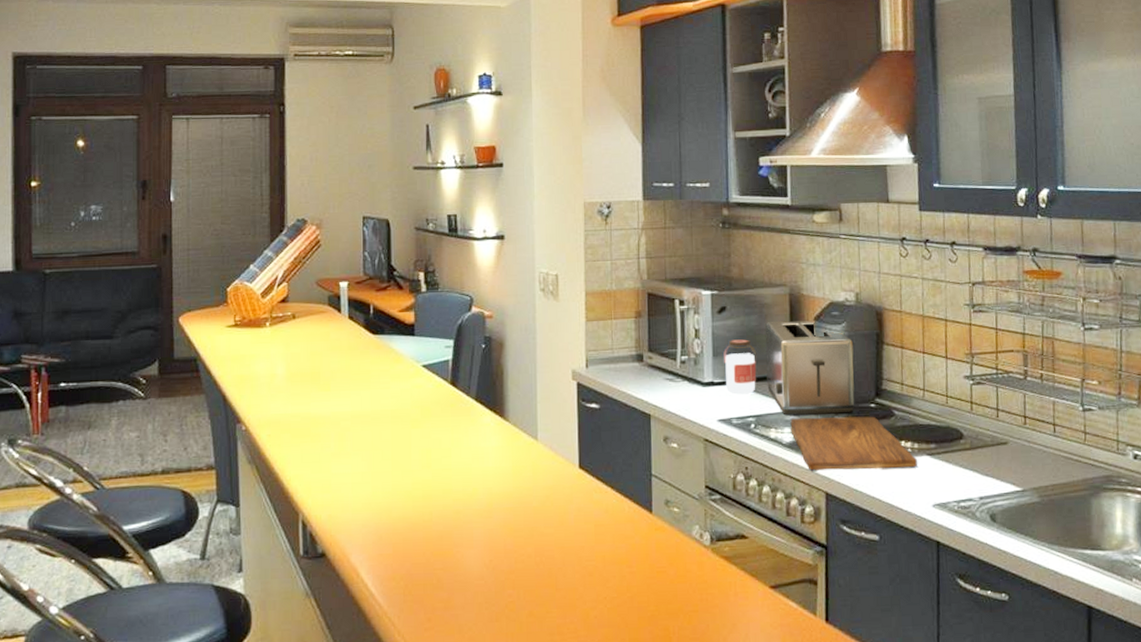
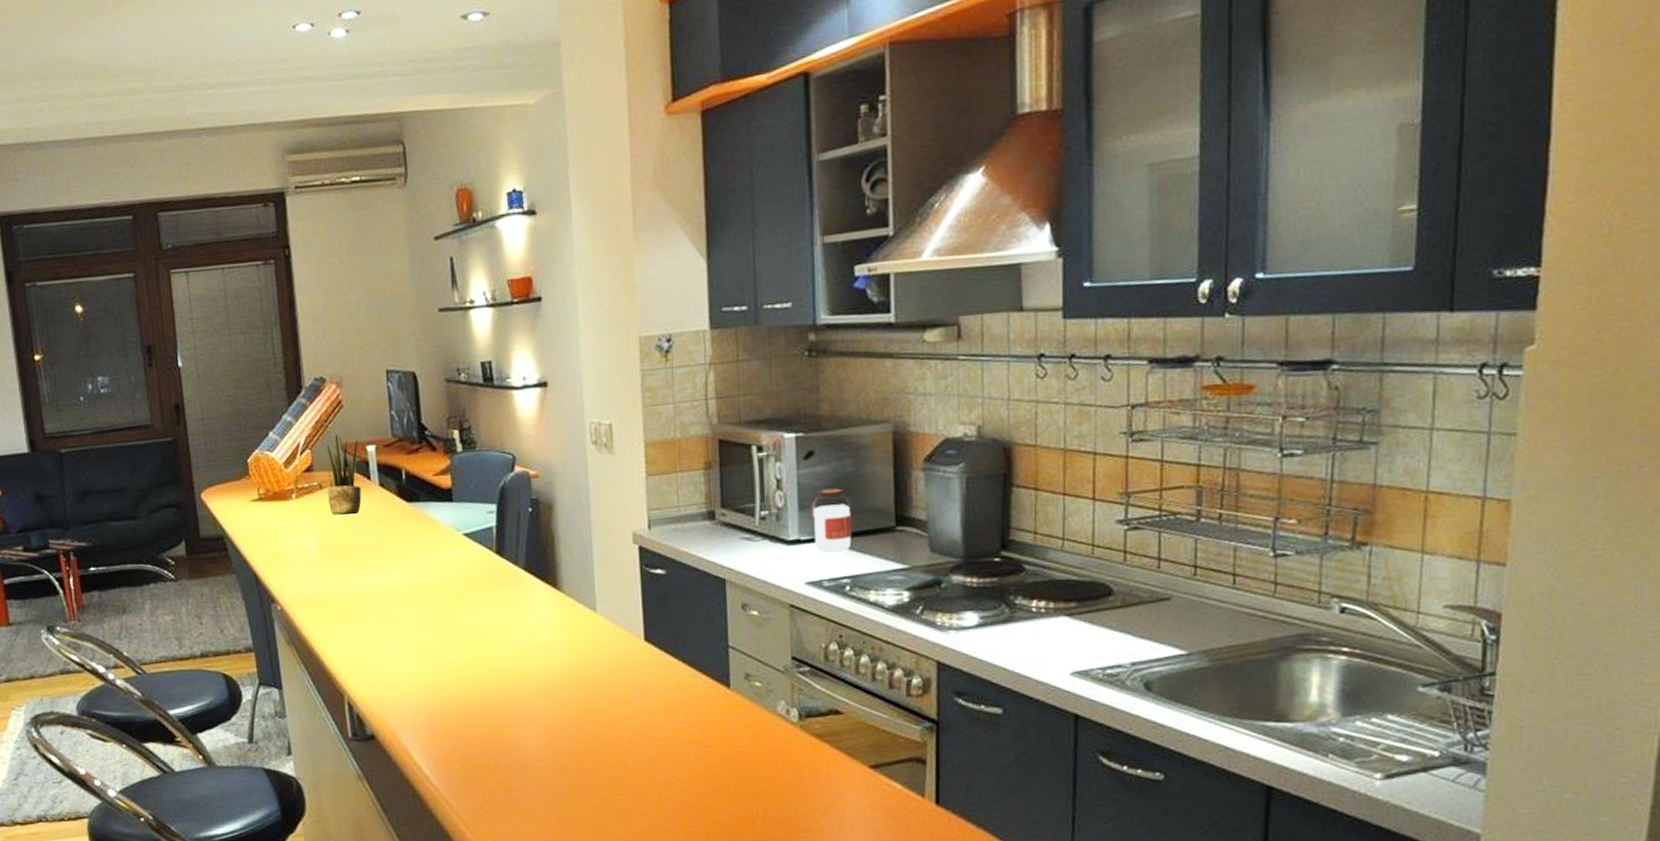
potted plant: none [300,270,332,344] -> present [326,434,362,516]
toaster: present [765,320,855,416] -> none [862,462,975,575]
cutting board: present [790,416,917,471] -> none [894,572,1052,637]

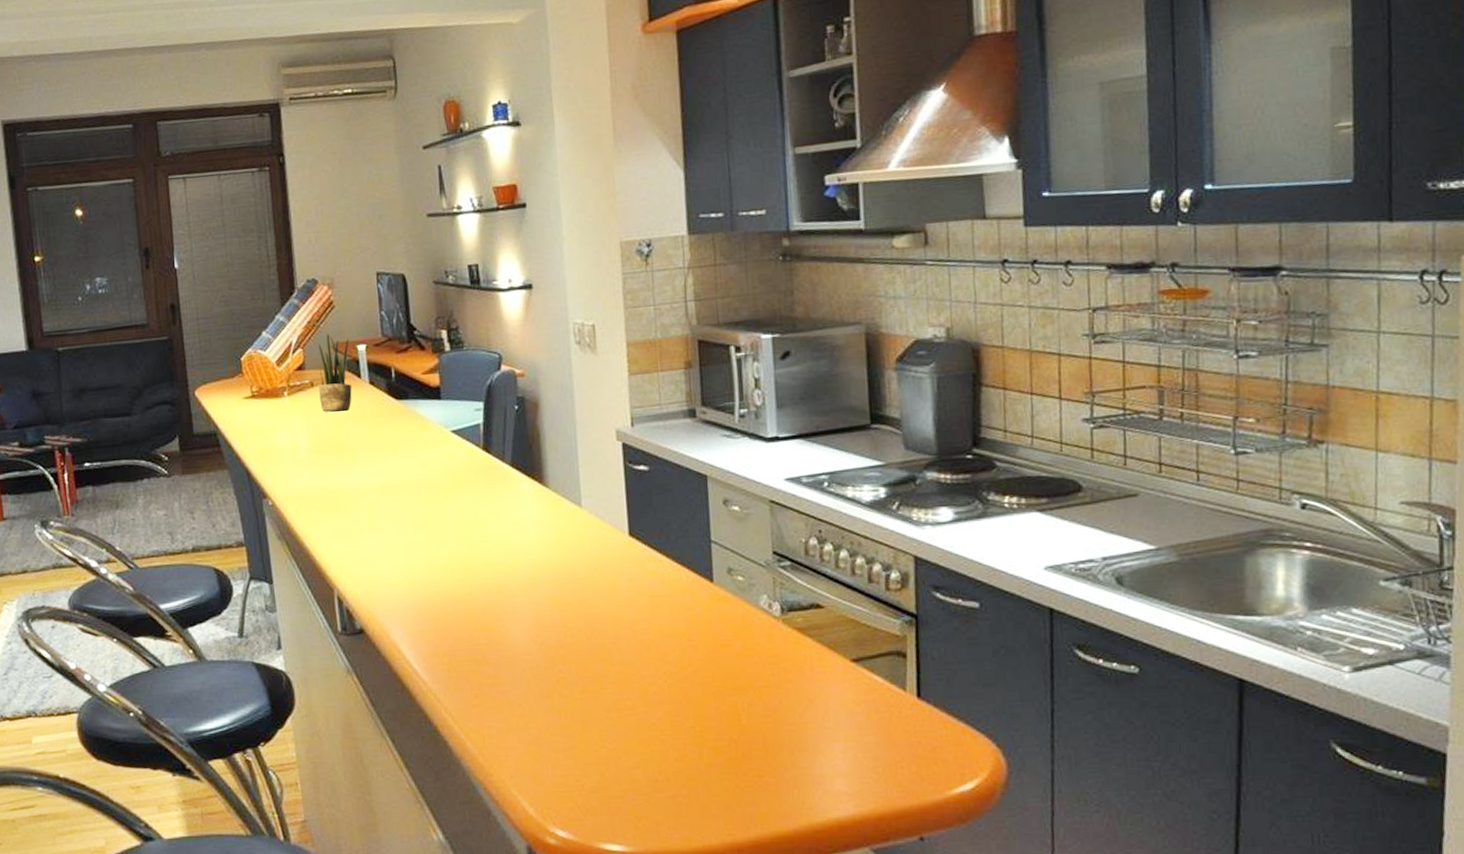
jar: present [812,488,853,554] -> none [789,387,829,451]

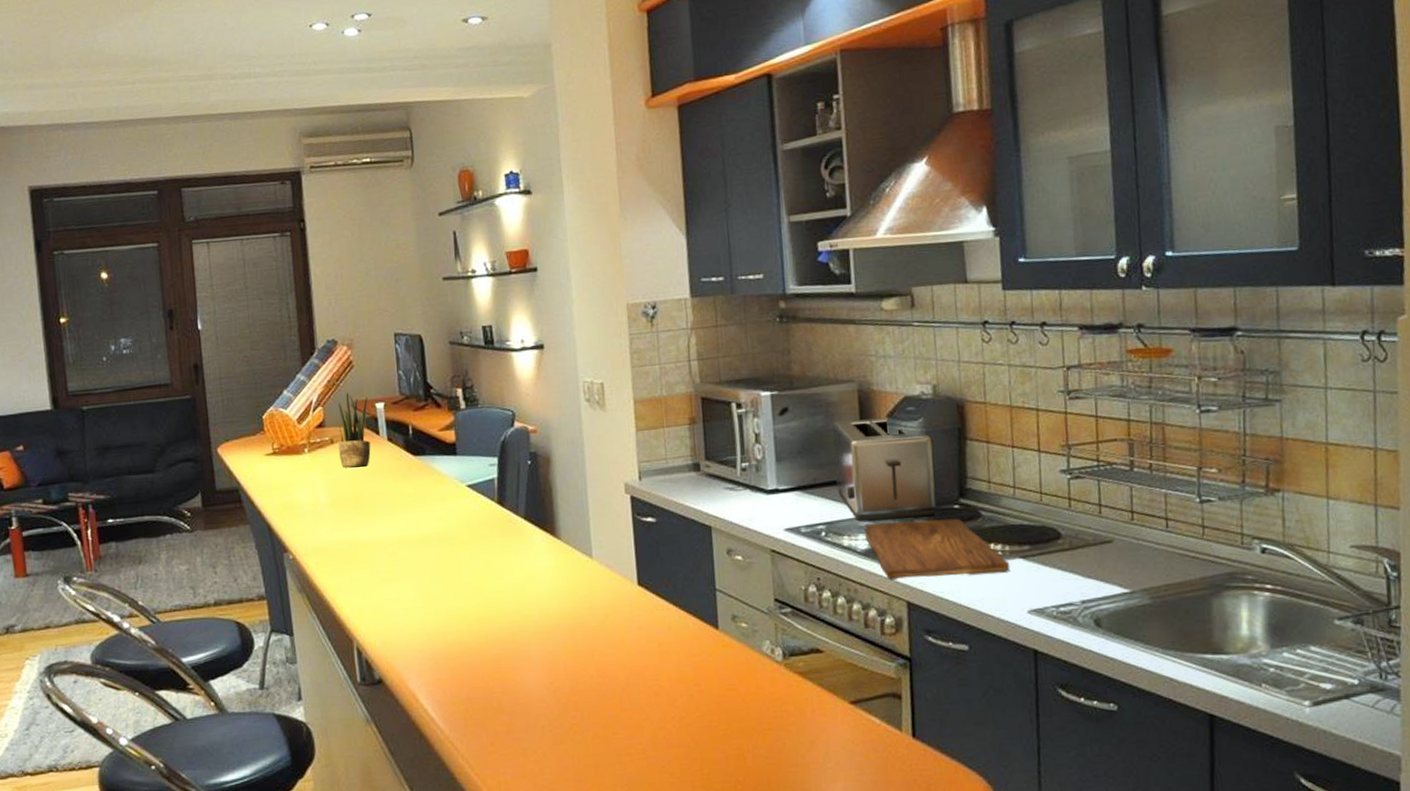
toaster: none [837,362,948,472] -> present [832,417,937,522]
cutting board: none [870,469,1025,532] -> present [864,518,1009,579]

